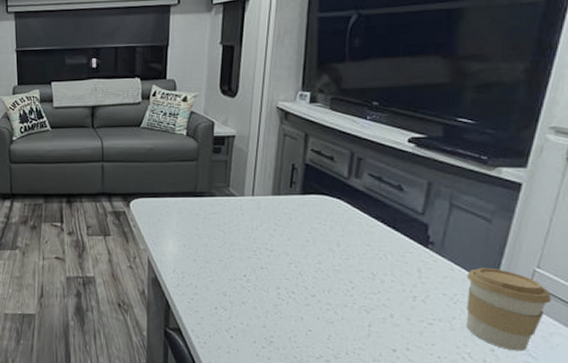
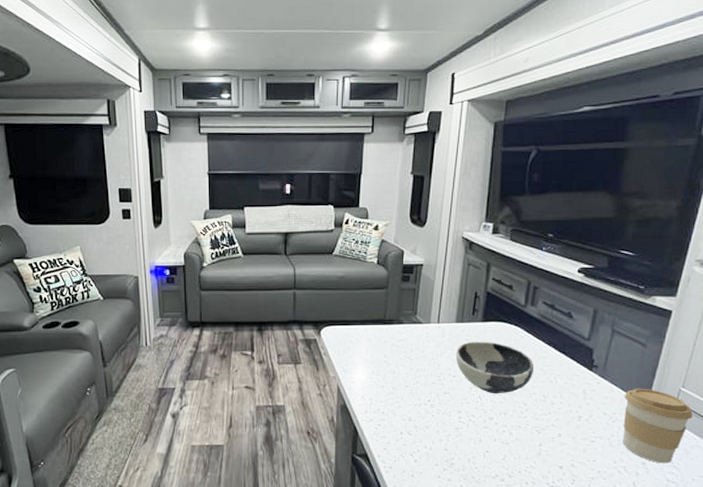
bowl: none [272,215,361,271] -> present [455,341,535,394]

